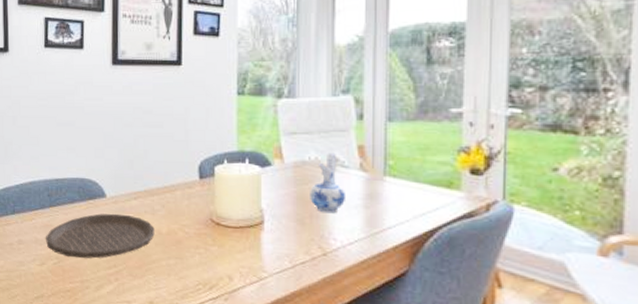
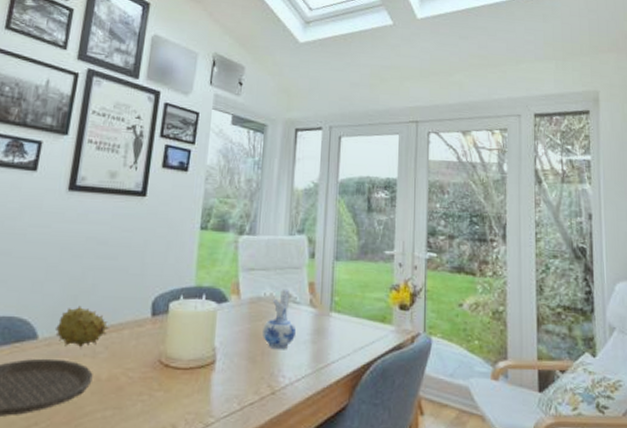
fruit: none [119,169,163,206] -> present [55,305,109,348]

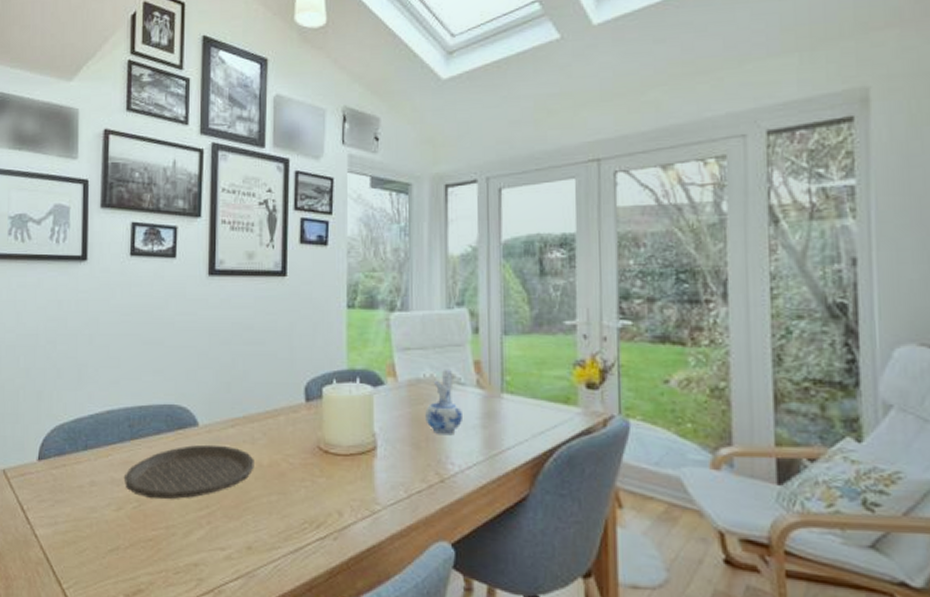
fruit: present [55,305,109,348] -> none [214,392,264,435]

